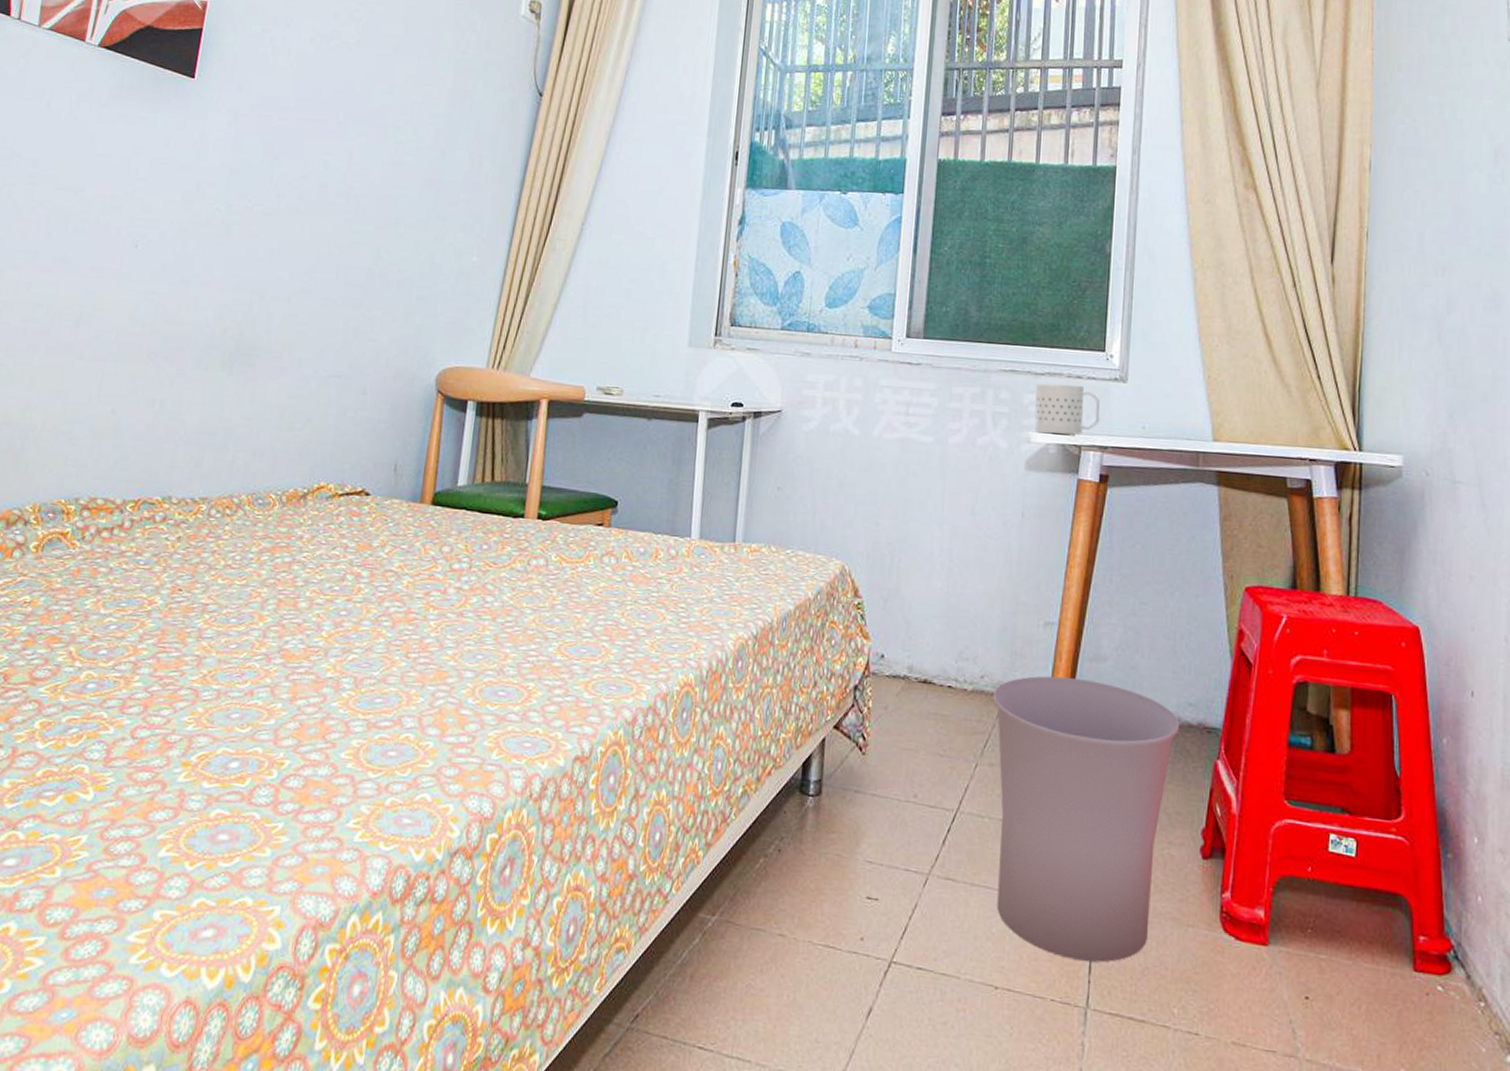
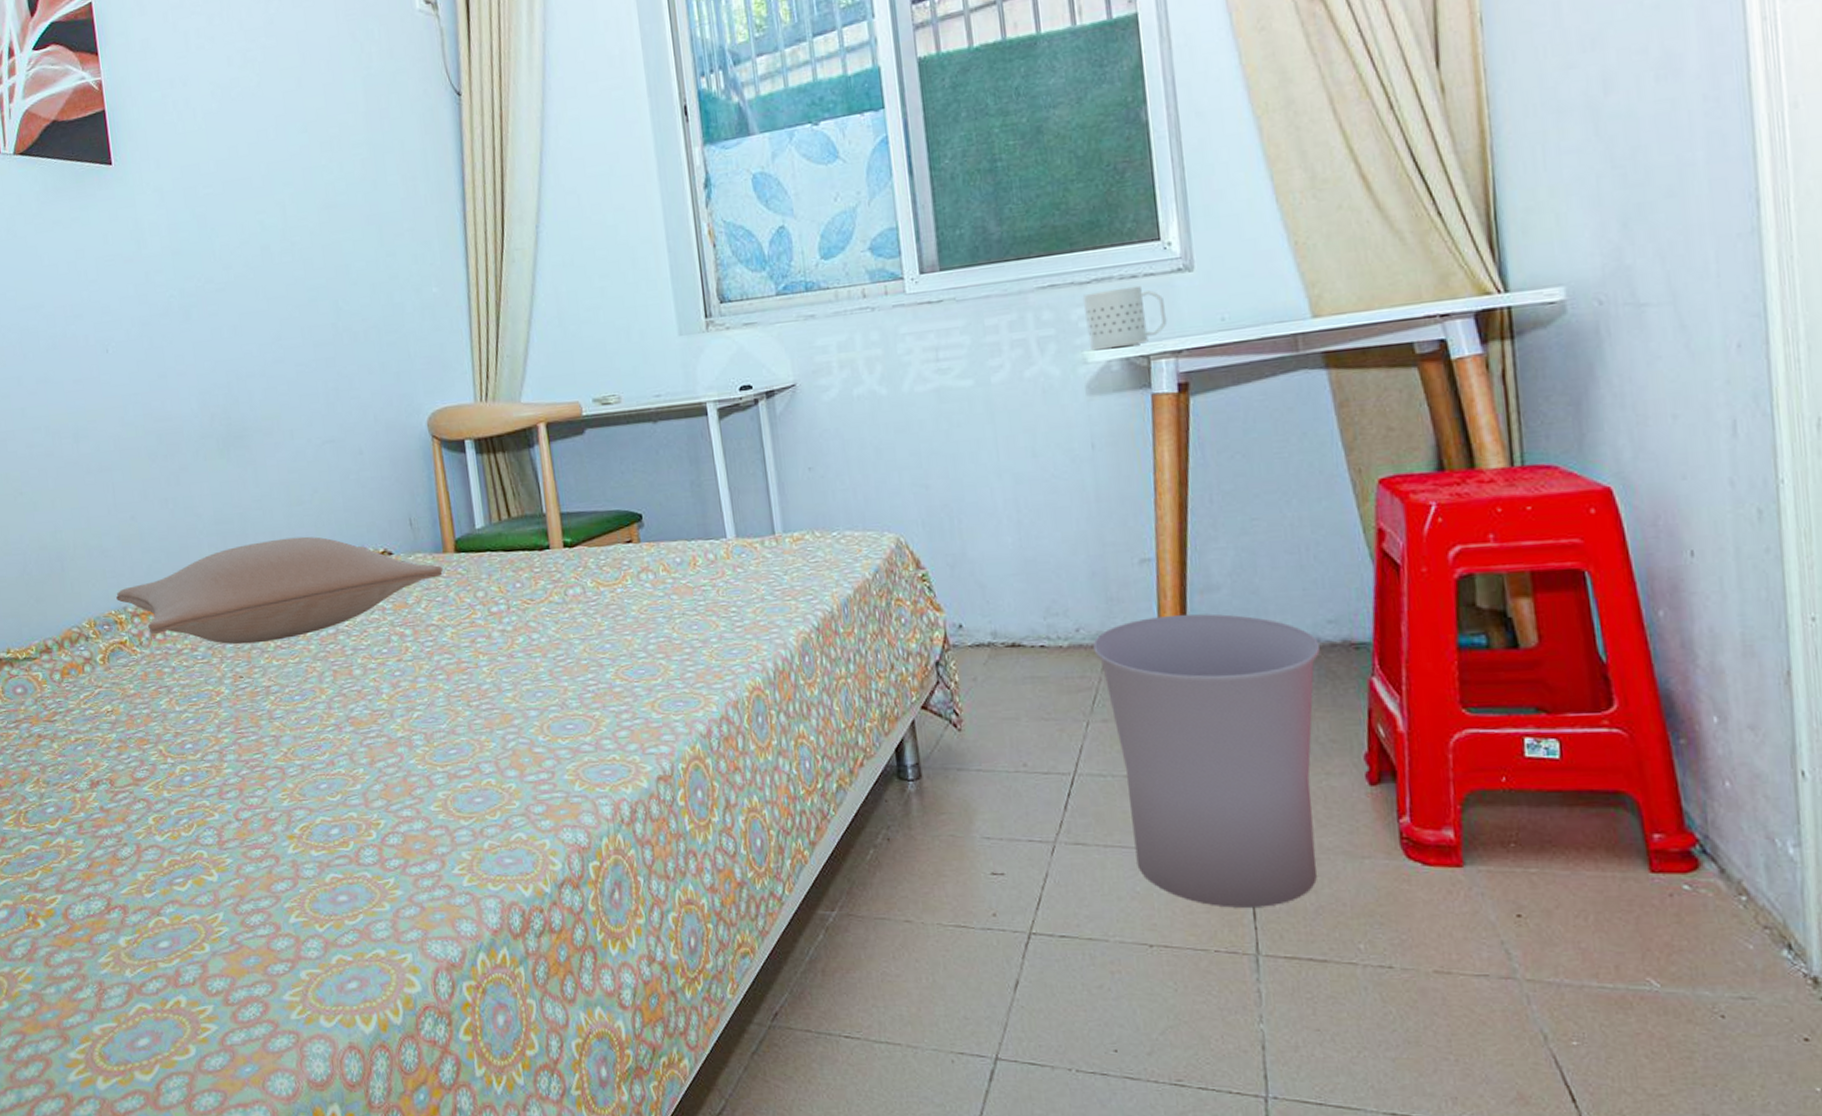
pillow: none [70,458,416,560] -> present [116,536,444,645]

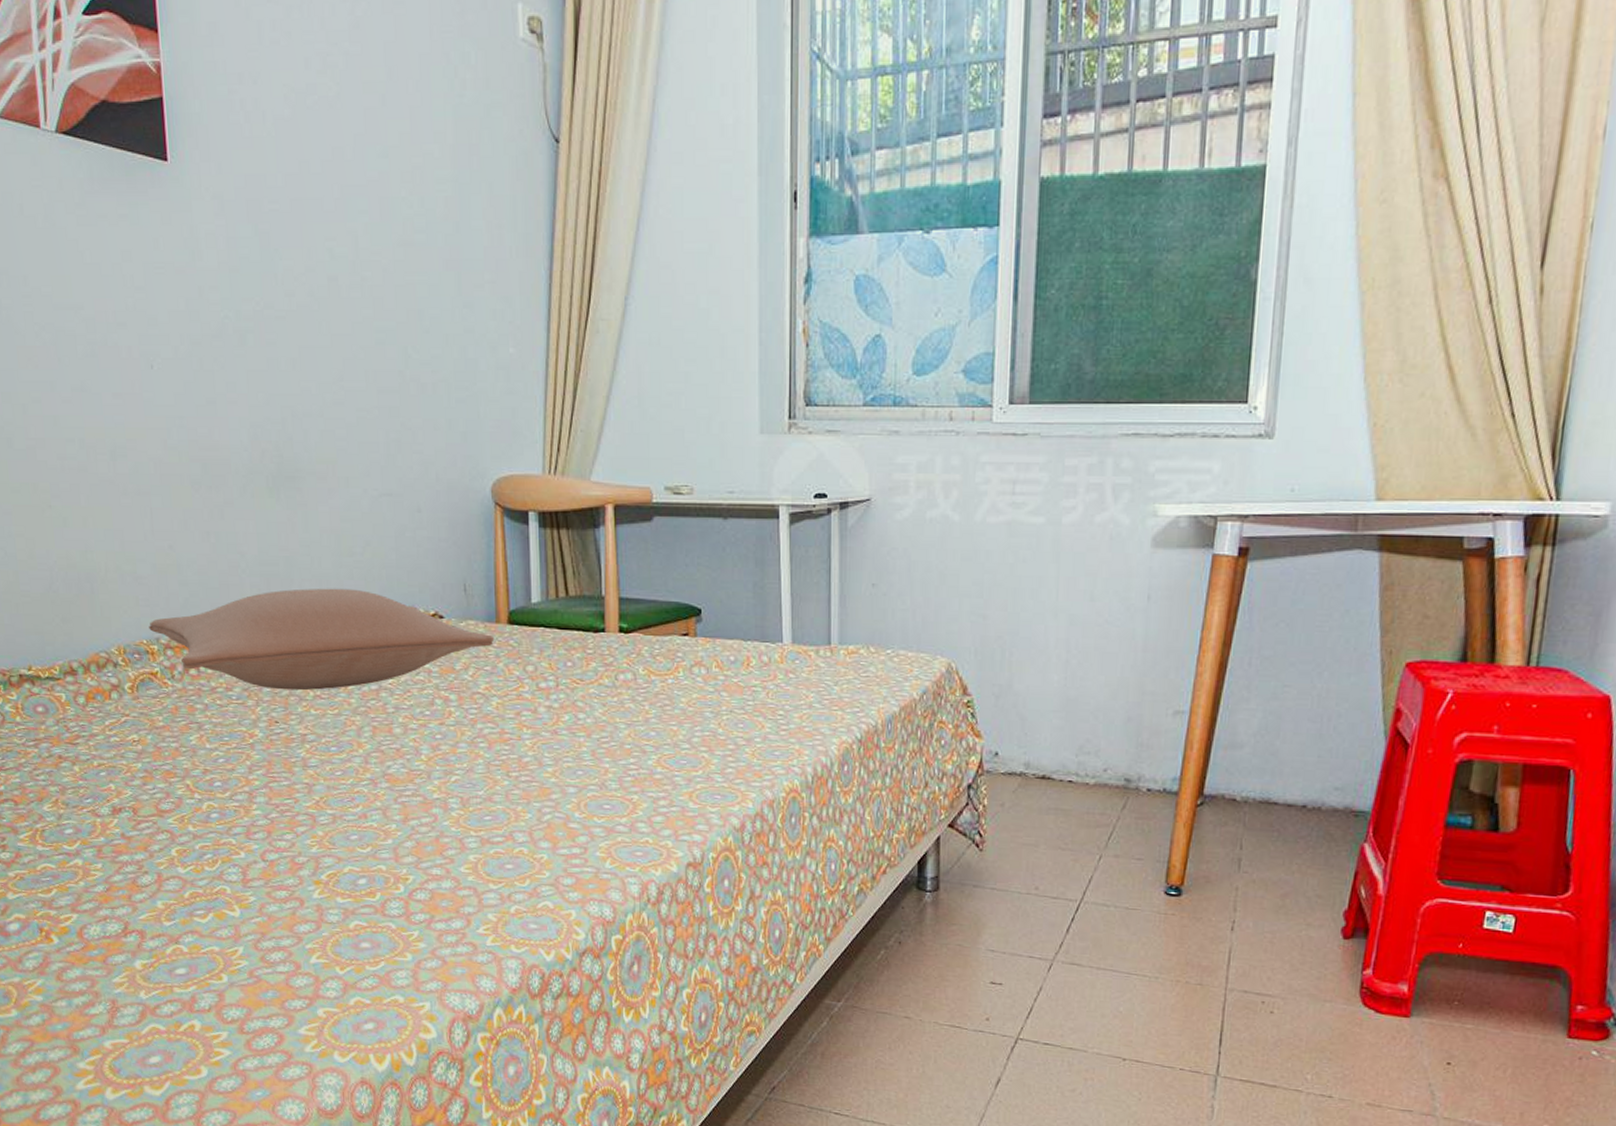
mug: present [1082,285,1168,351] -> none [1162,445,1240,505]
waste bin: present [1093,613,1320,908] -> none [1117,766,1323,1036]

